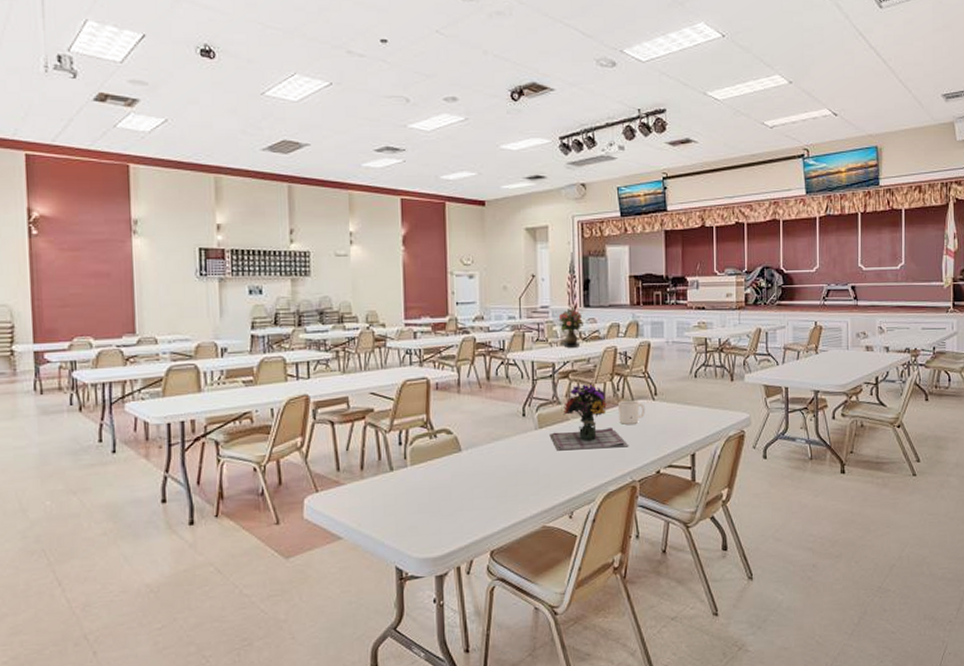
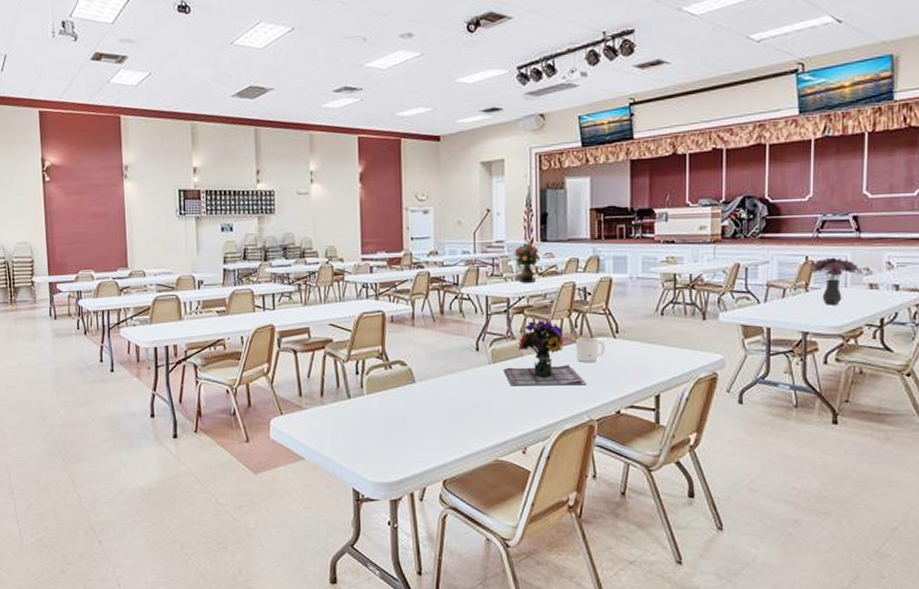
flower arrangement: none [819,322,857,366] -> present [810,257,858,305]

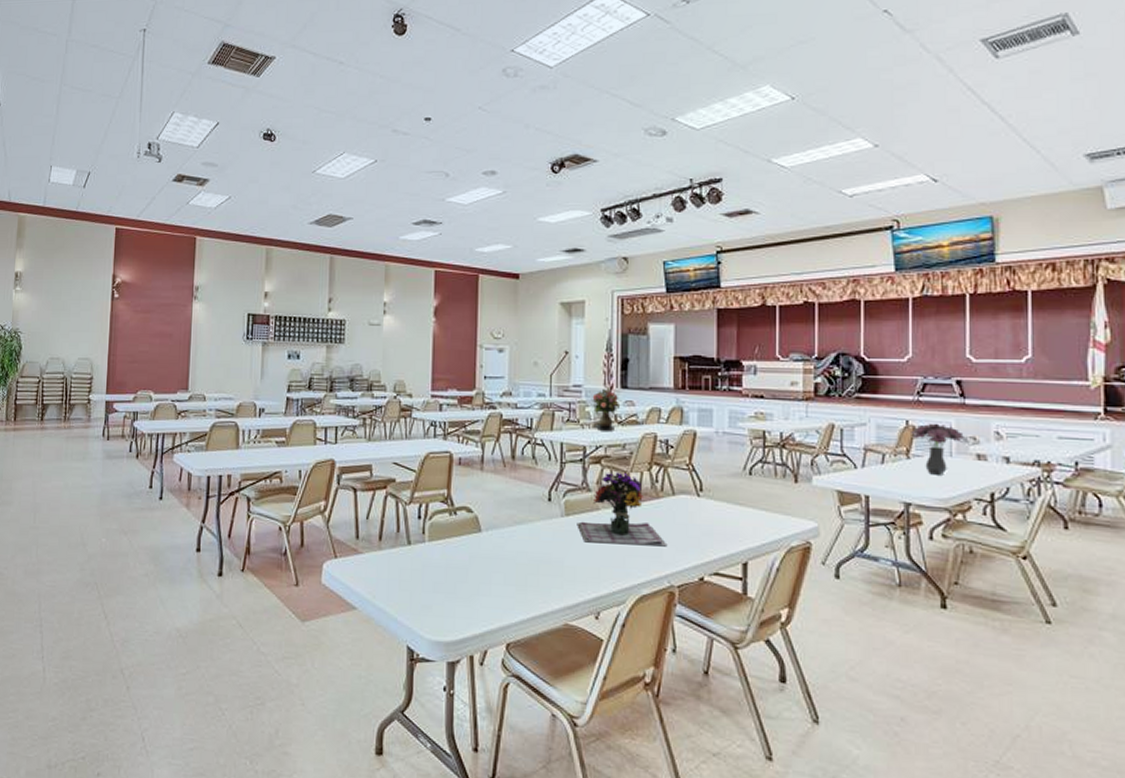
mug: present [575,337,605,362] -> none [655,493,688,521]

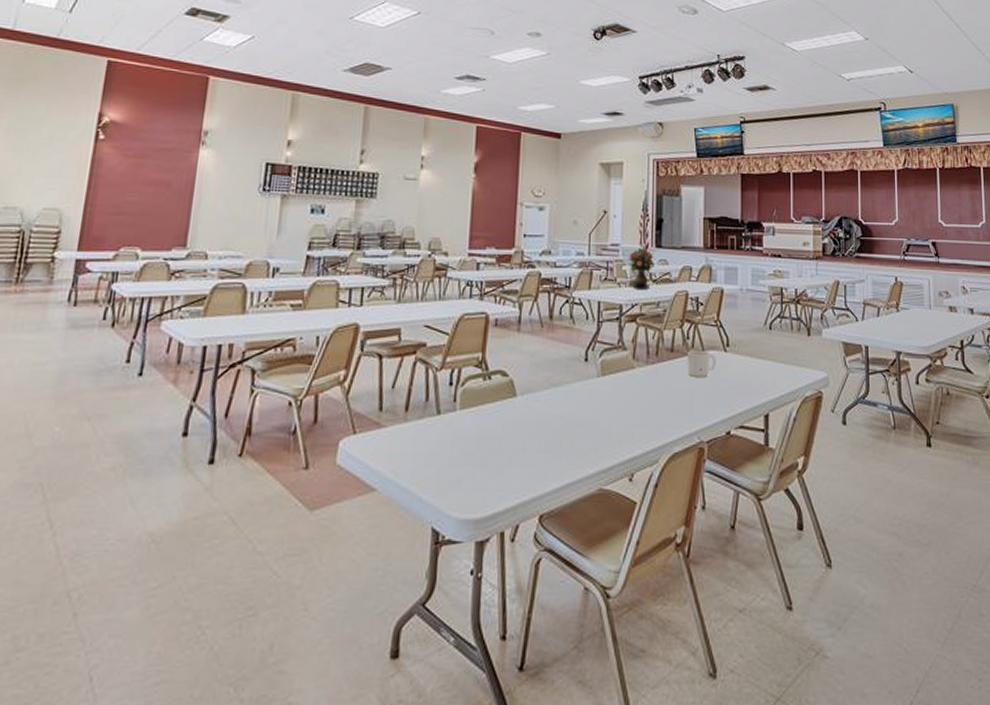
flower arrangement: present [577,470,668,547] -> none [612,328,698,403]
mug: none [655,493,688,521] -> present [687,350,716,377]
flower arrangement: present [911,423,964,475] -> none [899,279,939,326]

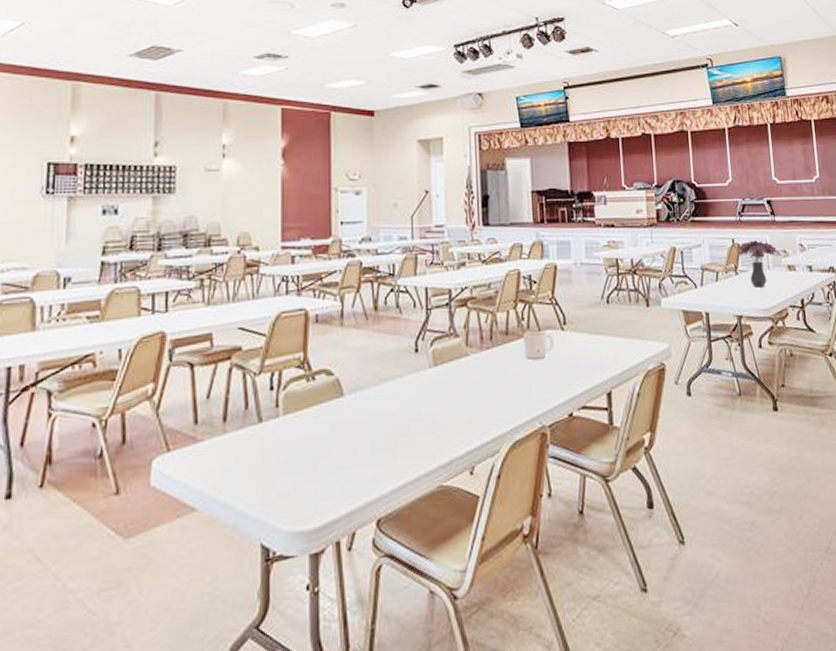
bouquet: present [628,246,654,289] -> none [455,225,482,272]
flower arrangement: none [899,279,939,326] -> present [737,240,777,288]

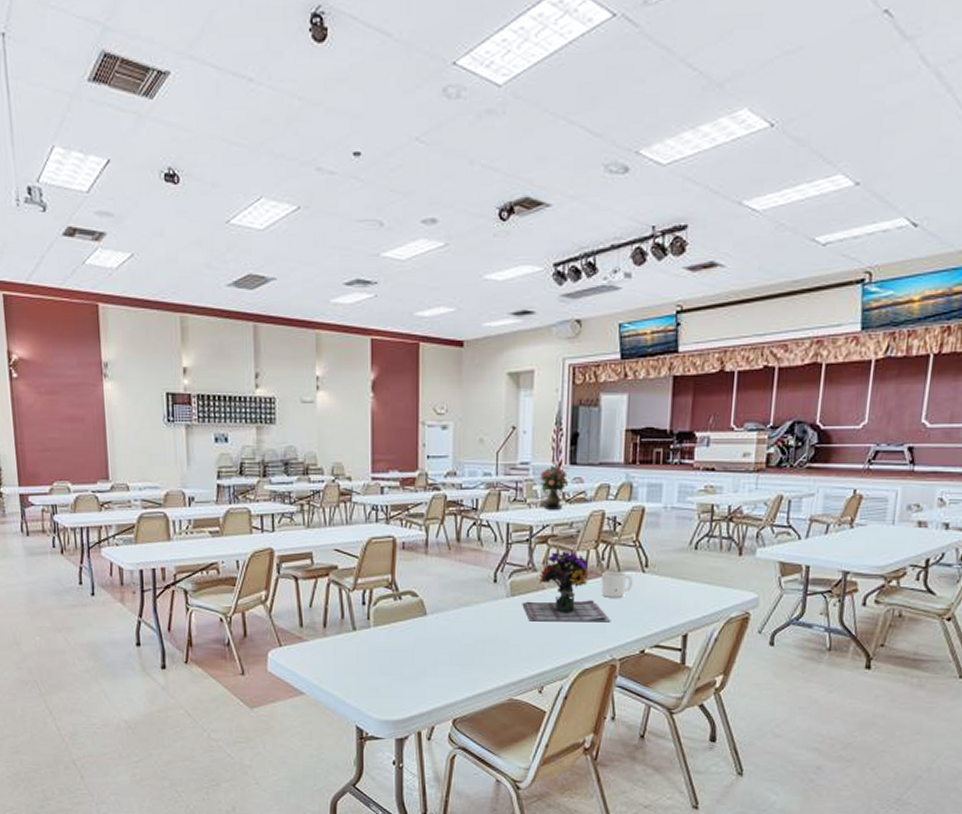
flower arrangement: none [446,312,537,393] -> present [522,549,611,623]
bouquet: none [455,225,482,272] -> present [539,463,568,510]
flower arrangement: present [737,240,777,288] -> none [857,491,909,543]

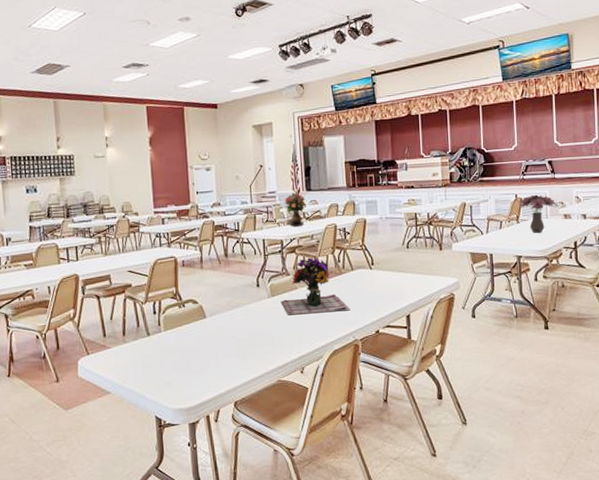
mug: present [601,571,633,598] -> none [339,270,364,291]
flower arrangement: none [857,491,909,543] -> present [519,194,555,233]

